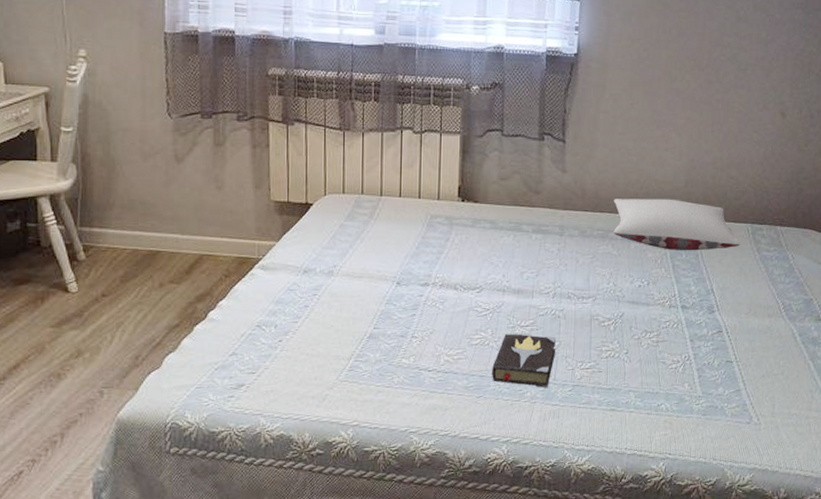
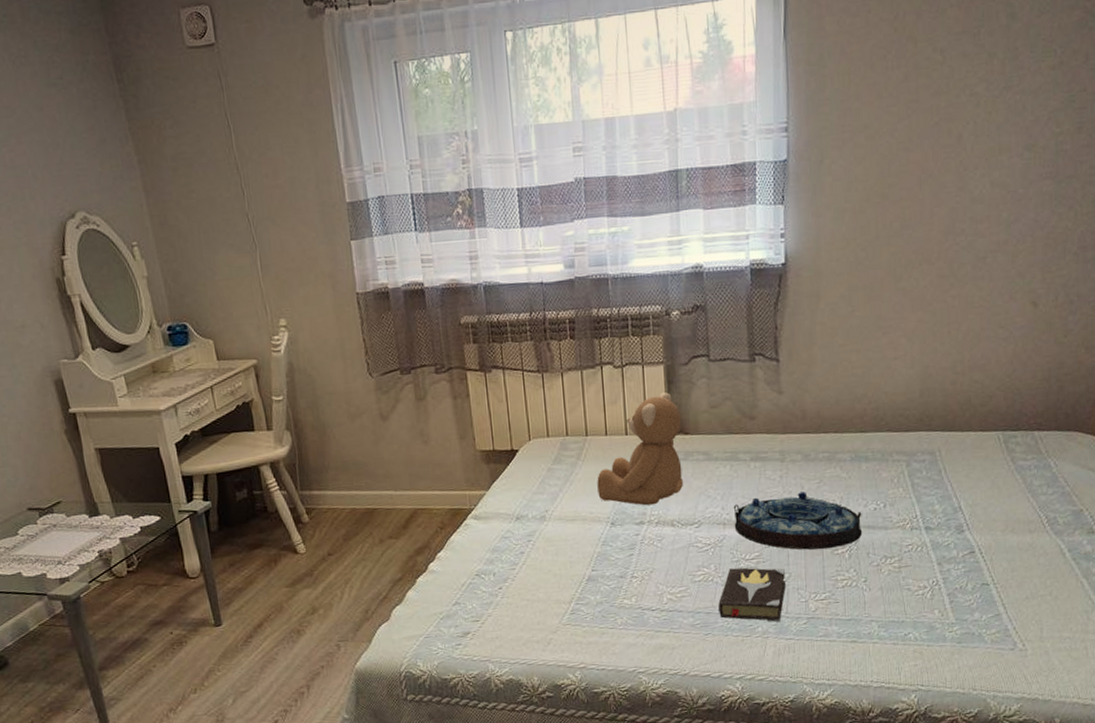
teddy bear: none [387,161,473,268] -> present [597,392,683,506]
serving tray: none [513,265,628,320] -> present [733,492,862,550]
pillow: present [613,199,741,251] -> none [838,411,991,468]

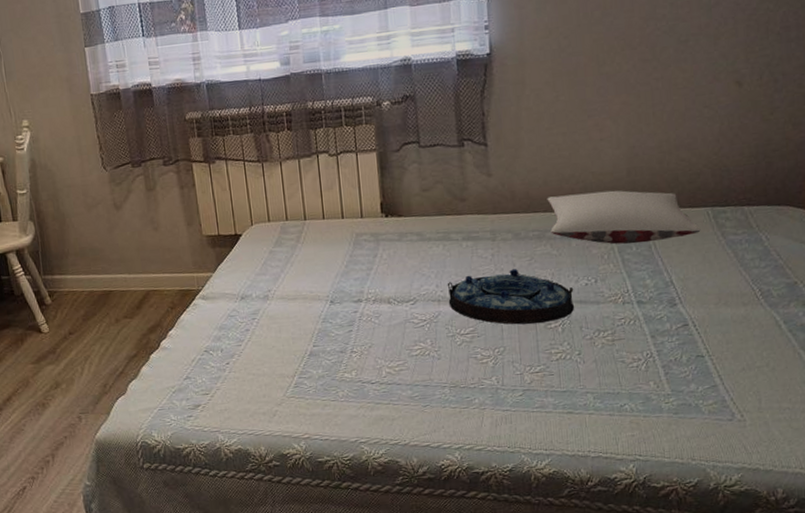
teddy bear: present [597,392,683,506] -> none [316,178,398,285]
hardback book: present [718,568,787,622] -> none [435,342,502,394]
pillow: none [838,411,991,468] -> present [547,190,701,244]

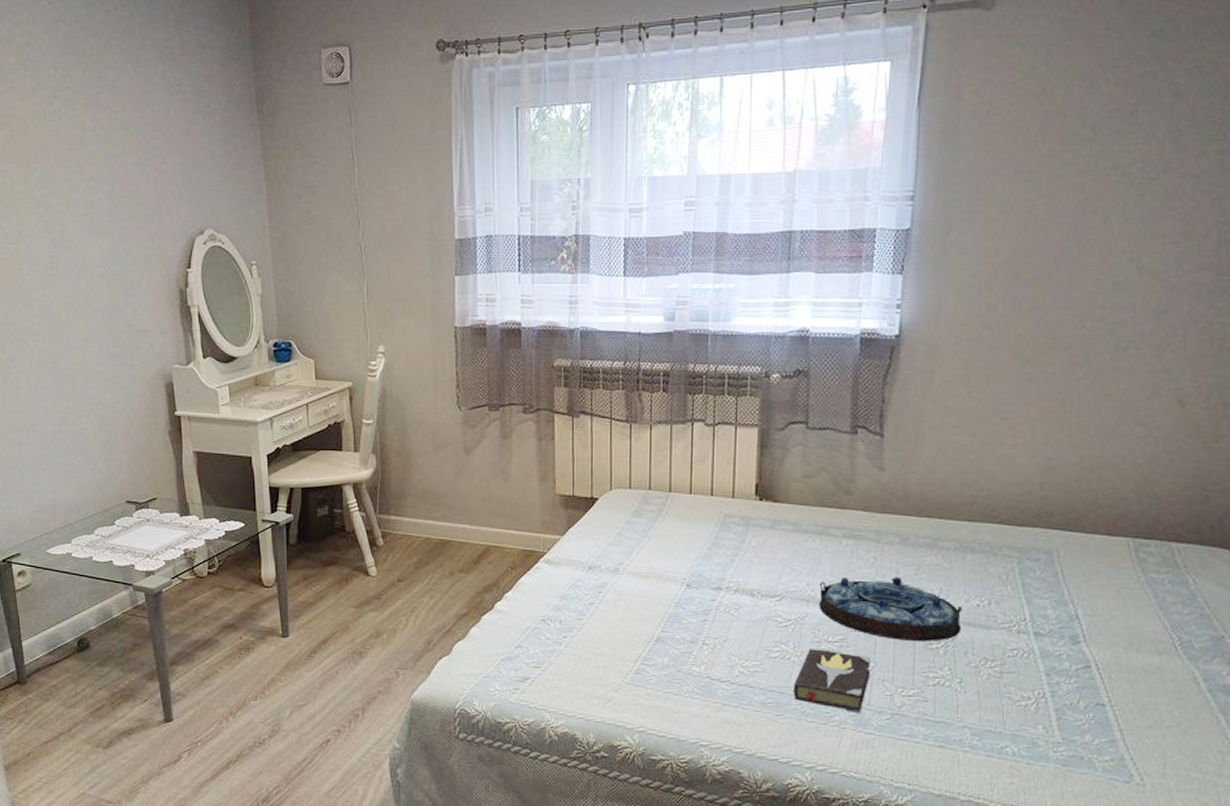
hardback book: none [435,342,502,394] -> present [793,649,872,713]
pillow: present [547,190,701,244] -> none [944,502,1118,568]

